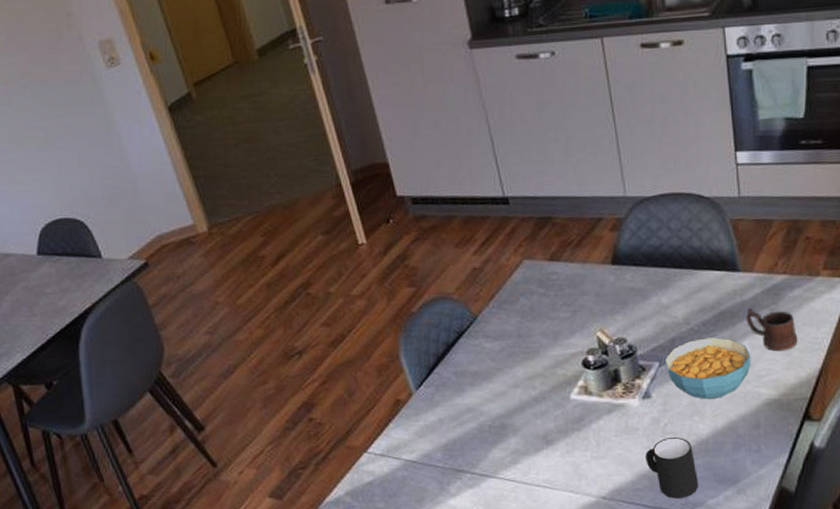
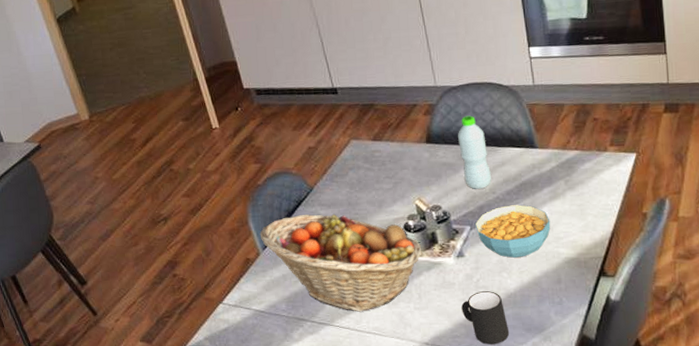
fruit basket: none [412,348,604,462] -> present [259,214,423,312]
water bottle: none [648,232,686,319] -> present [457,115,491,189]
mug: present [746,308,798,352] -> none [544,179,591,217]

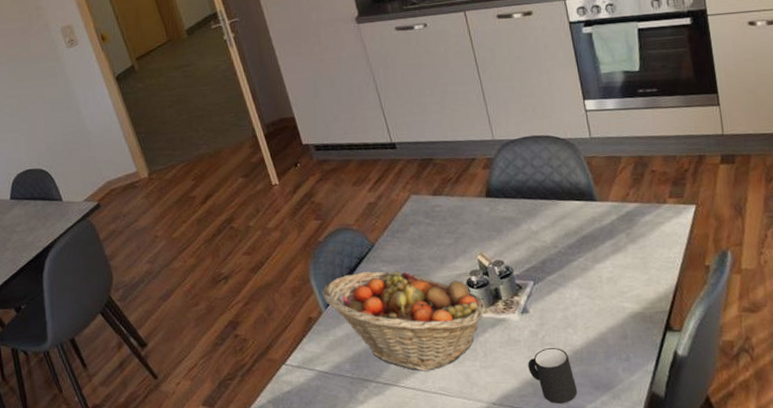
water bottle: present [457,115,491,189] -> none [516,169,553,243]
cereal bowl: present [474,205,551,258] -> none [537,259,614,313]

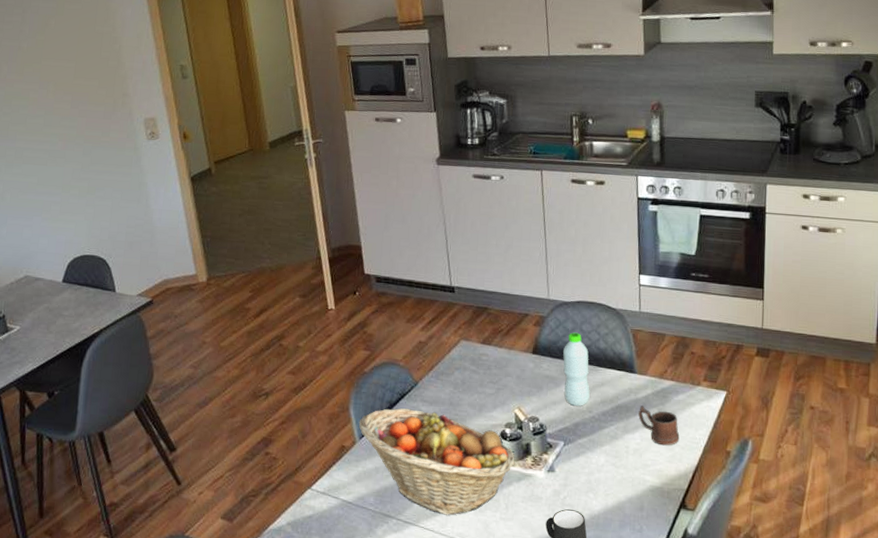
water bottle: none [516,169,553,243] -> present [562,332,590,406]
mug: none [606,232,654,270] -> present [638,405,680,446]

